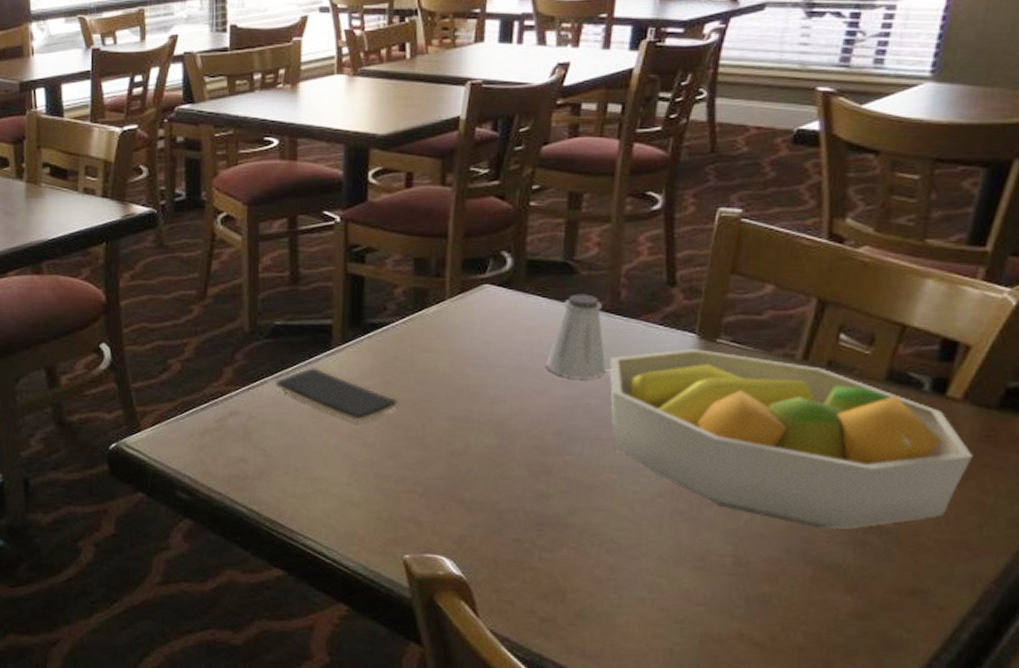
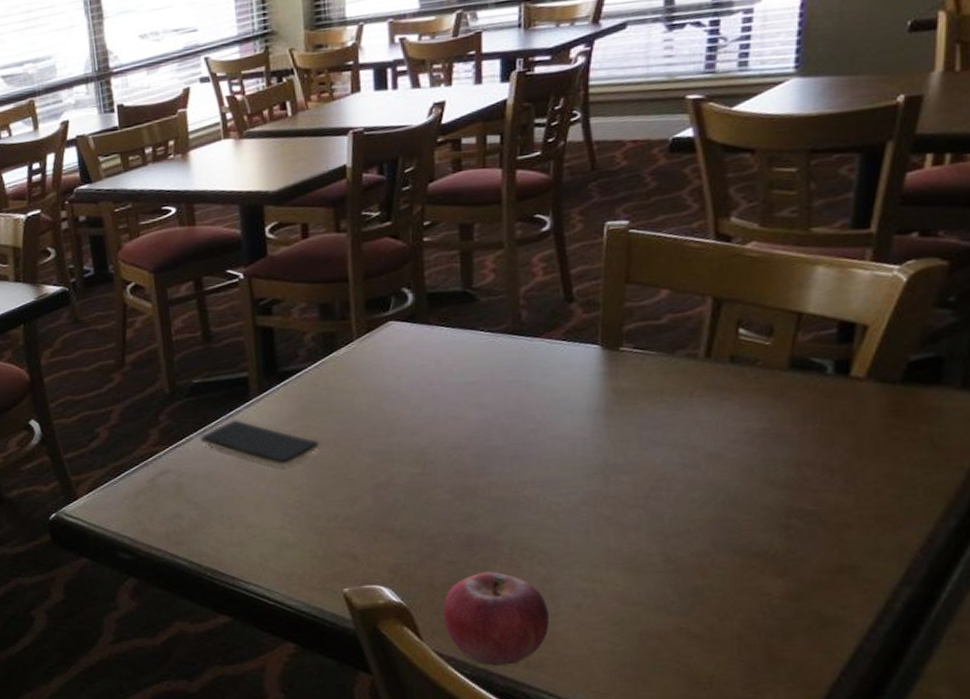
fruit: none [503,553,611,652] -> present [443,571,549,666]
saltshaker: present [546,294,606,379] -> none [458,319,517,402]
fruit bowl: present [610,349,973,529] -> none [519,359,884,519]

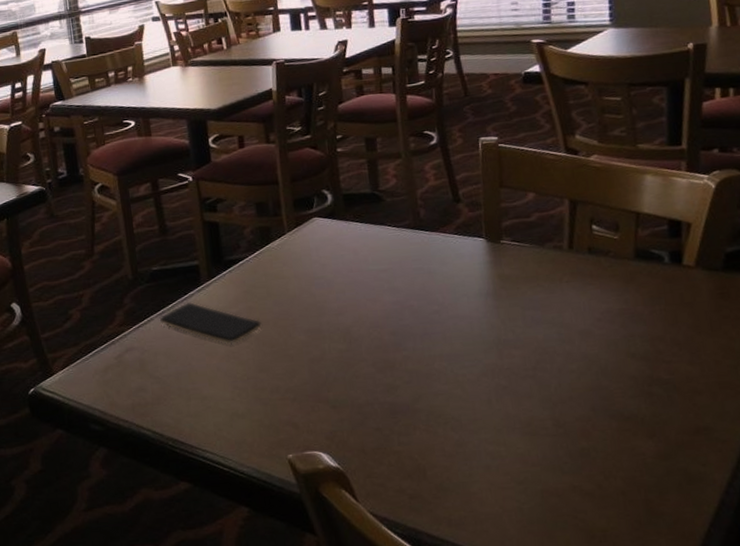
fruit: present [443,571,549,666] -> none [374,437,465,525]

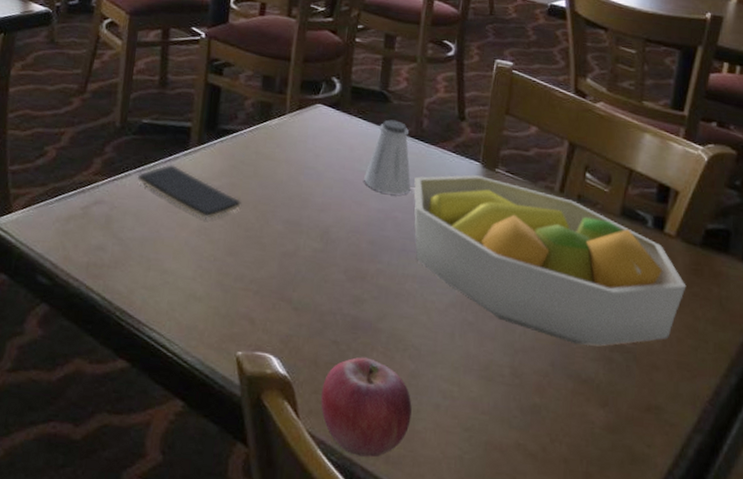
saltshaker: none [373,216,421,286] -> present [364,119,411,195]
fruit: none [374,437,465,525] -> present [321,357,412,458]
fruit bowl: none [422,250,715,387] -> present [414,174,686,347]

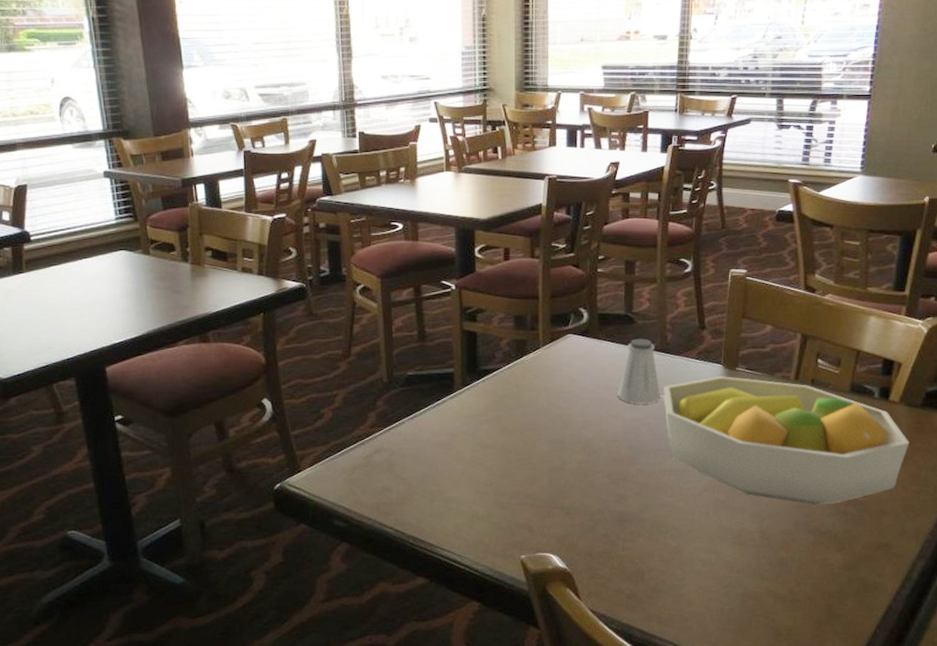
smartphone: present [138,164,241,220] -> none [411,407,509,451]
fruit: present [321,357,412,458] -> none [598,543,677,621]

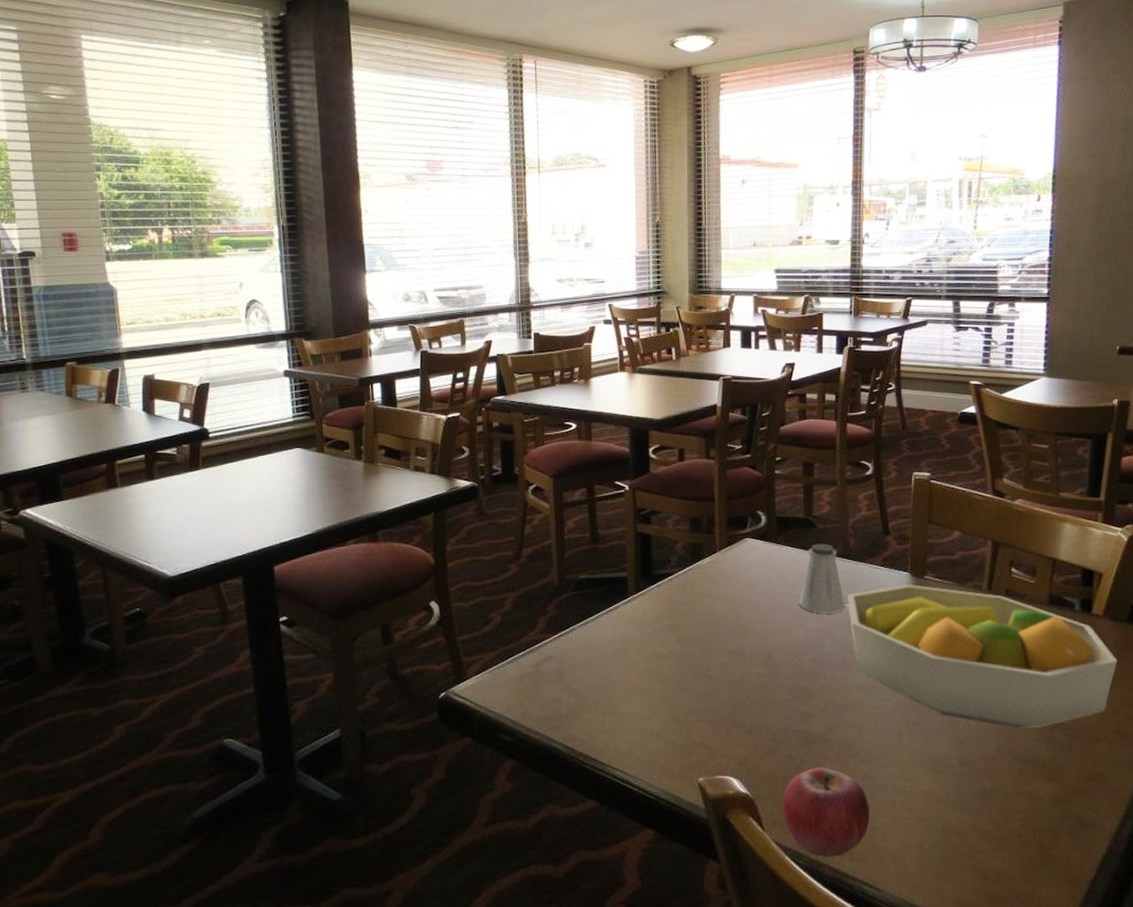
fruit: none [598,543,677,621] -> present [783,767,870,857]

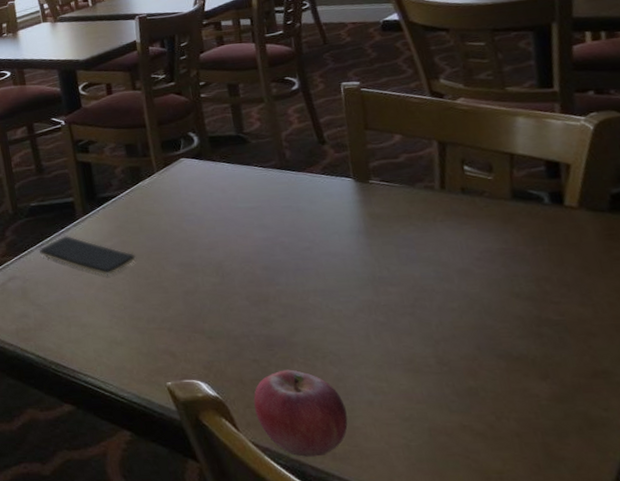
smartphone: none [583,613,685,661] -> present [39,235,136,276]
saltshaker: present [799,543,845,613] -> none [242,157,290,223]
fruit bowl: present [848,585,1118,729] -> none [291,189,605,326]

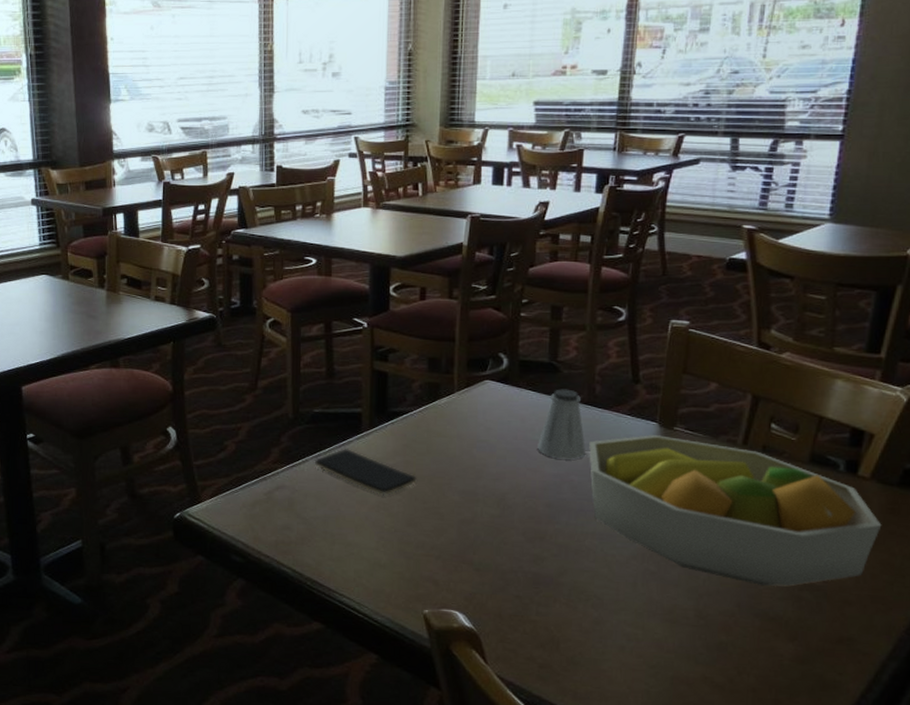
saltshaker: none [242,157,290,223] -> present [537,389,586,460]
fruit: present [253,369,348,457] -> none [507,608,597,695]
fruit bowl: none [291,189,605,326] -> present [589,435,882,587]

